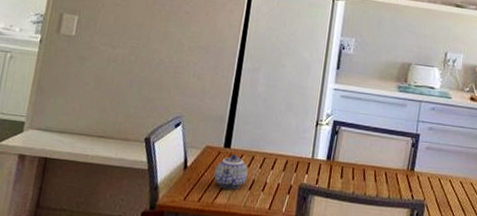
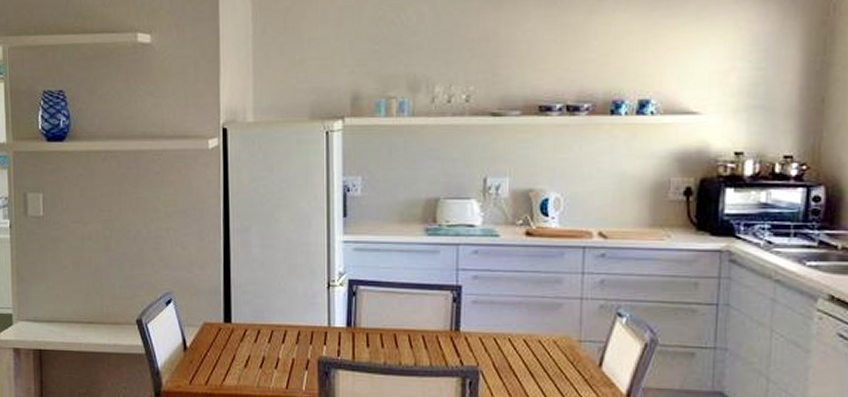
teapot: present [214,154,248,190] -> none [218,329,255,369]

